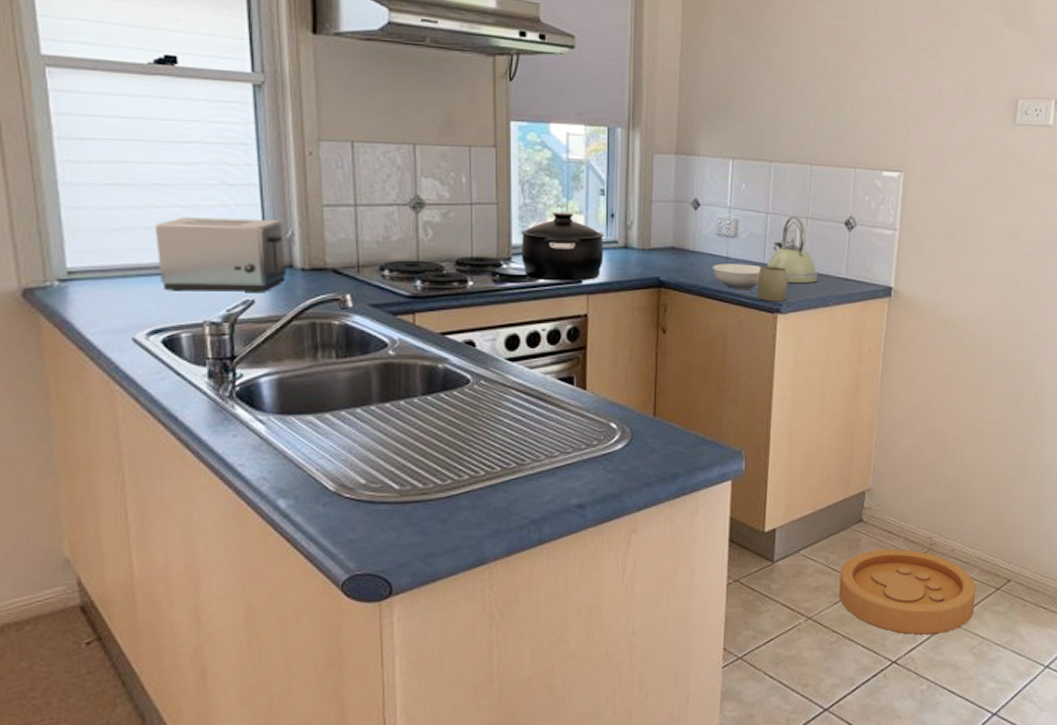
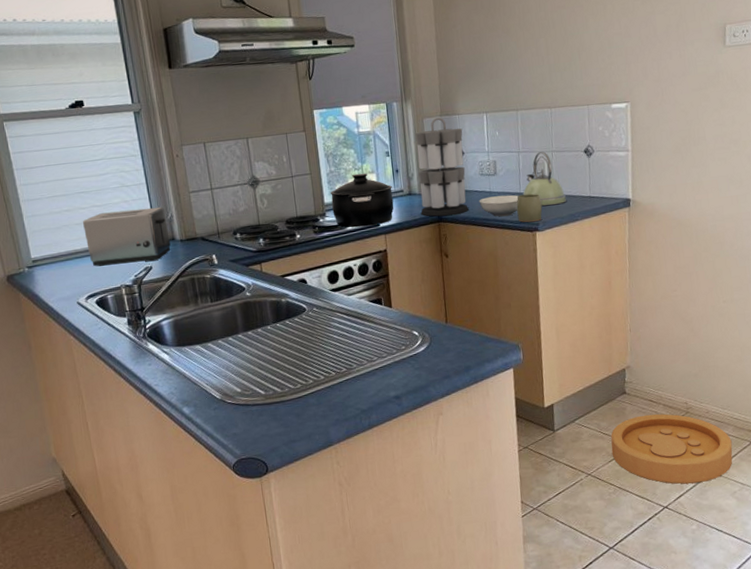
spice rack: none [637,155,702,280] -> present [415,117,469,217]

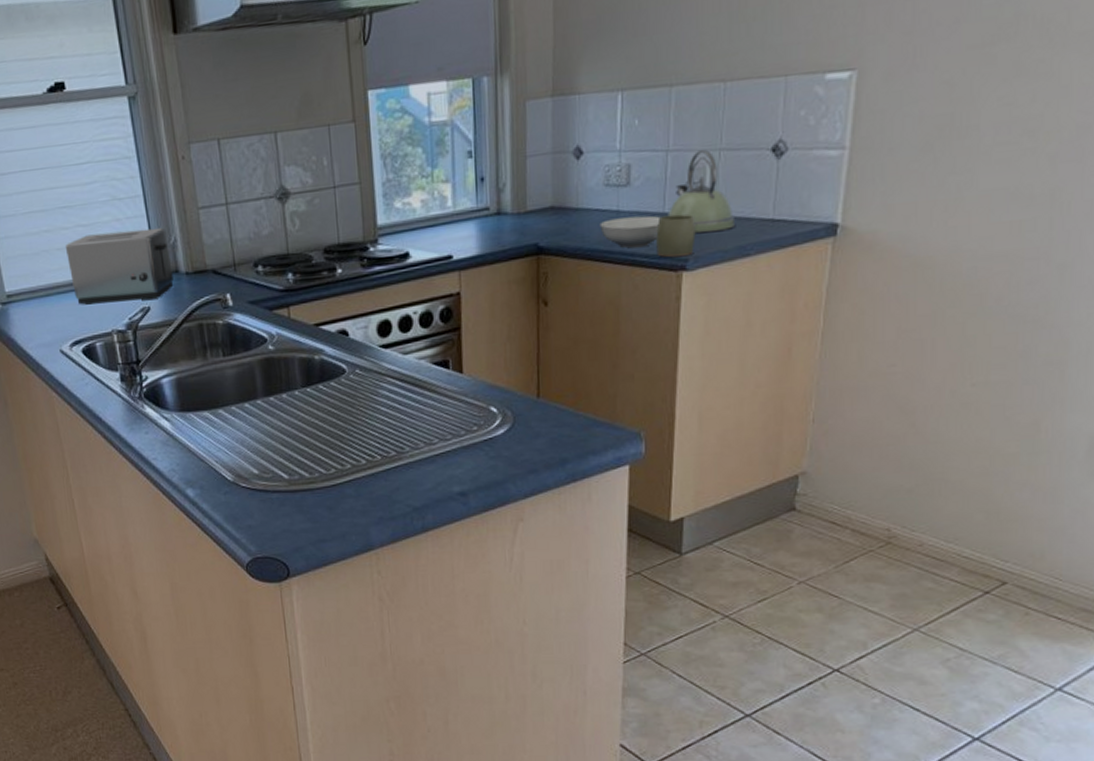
saucepan: present [331,173,394,228] -> none [386,182,475,260]
spice rack: present [415,117,469,217] -> none [512,98,584,247]
pet bowl: present [611,414,733,484] -> none [763,541,954,642]

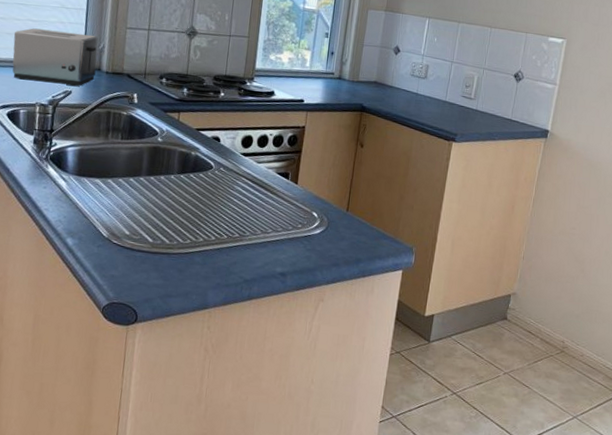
bowl: present [599,215,661,249] -> none [404,98,443,121]
mug: present [656,214,696,258] -> none [438,103,465,133]
kettle: present [668,150,736,234] -> none [448,66,489,121]

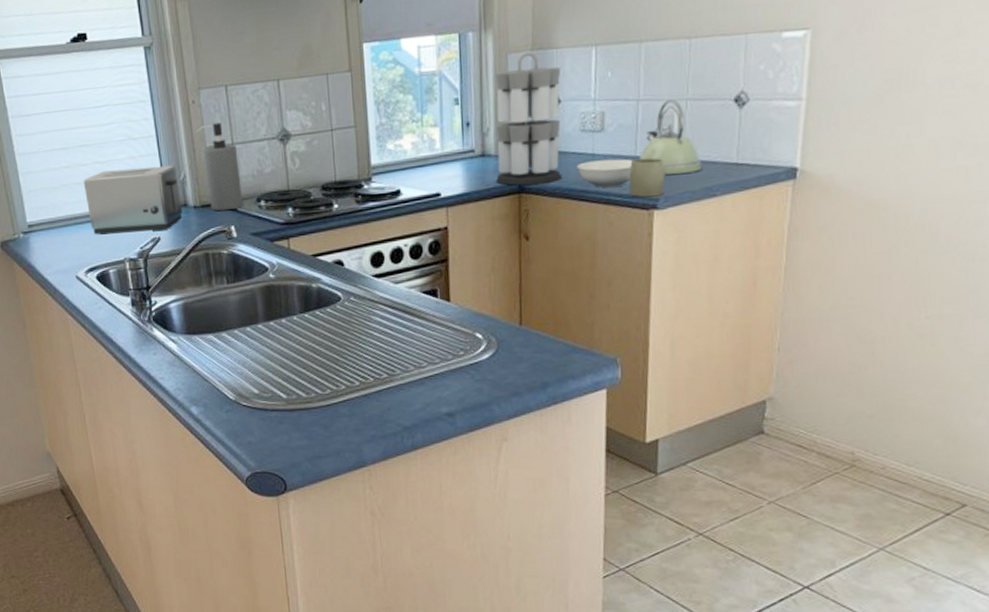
soap dispenser: none [120,10,152,81] -> present [196,122,243,212]
spice rack: none [346,11,404,108] -> present [495,52,561,186]
bowl: none [404,98,443,121] -> present [576,159,633,189]
mug: none [438,103,465,133] -> present [628,157,666,198]
kettle: none [448,66,489,121] -> present [639,100,703,176]

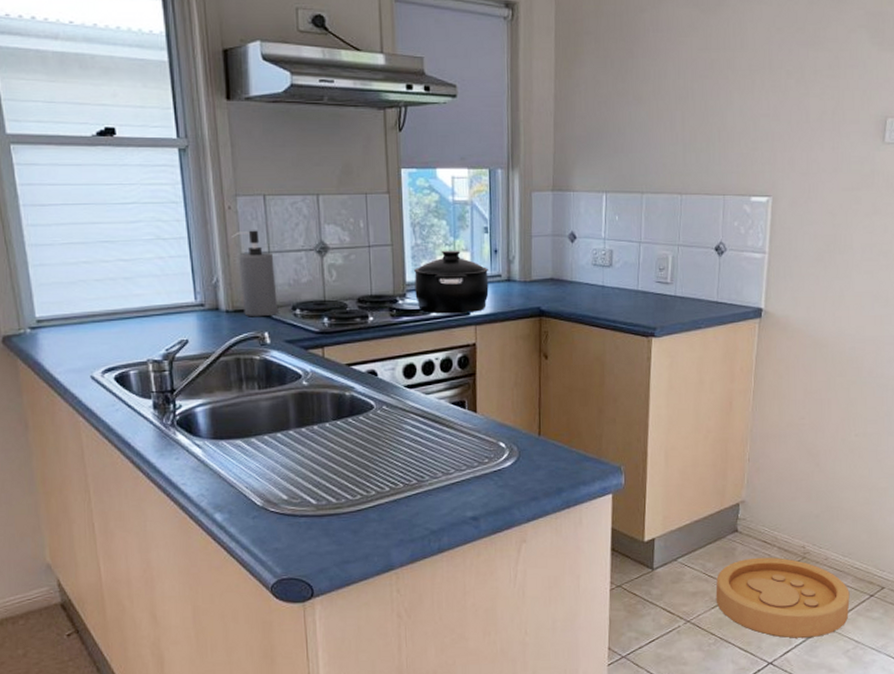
toaster: present [84,165,182,235] -> none [105,268,213,334]
saucepan: none [380,126,461,197] -> present [414,250,489,314]
spice rack: present [495,52,561,186] -> none [520,192,577,309]
bowl: present [576,159,633,189] -> none [589,291,636,317]
mug: present [628,157,666,198] -> none [632,292,662,326]
kettle: present [639,100,703,176] -> none [640,245,691,309]
pet bowl: none [735,464,916,560] -> present [715,557,850,638]

